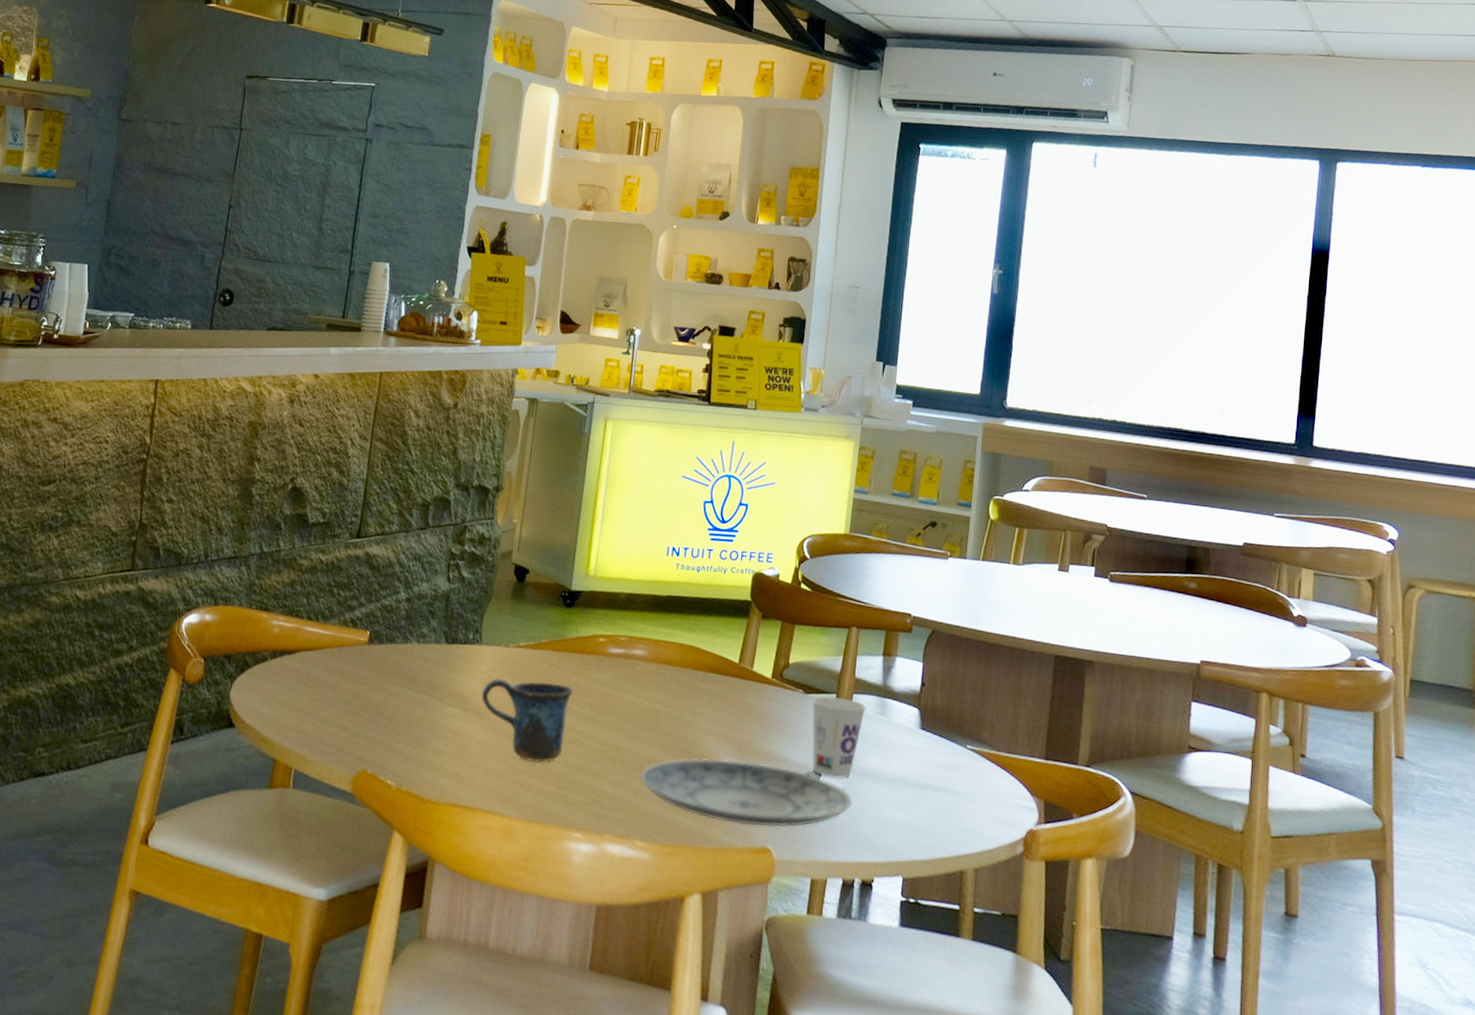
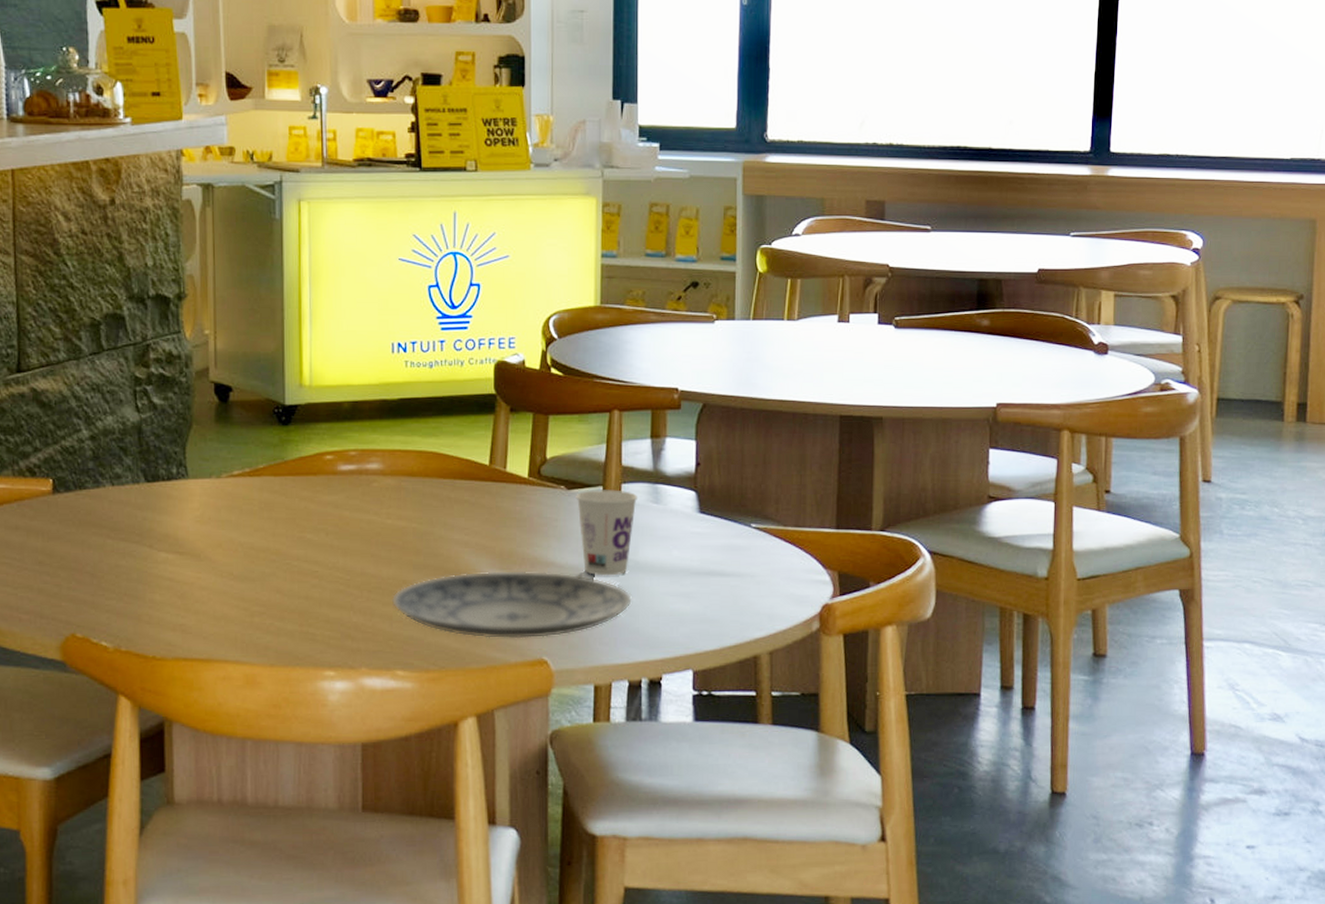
mug: present [481,678,574,763] -> none [197,511,304,602]

